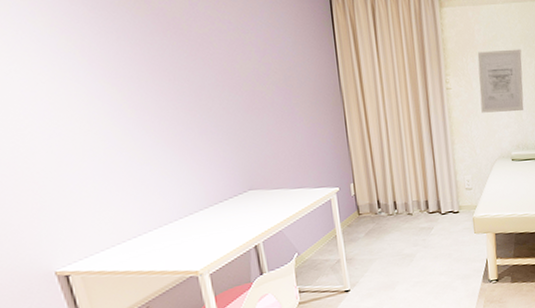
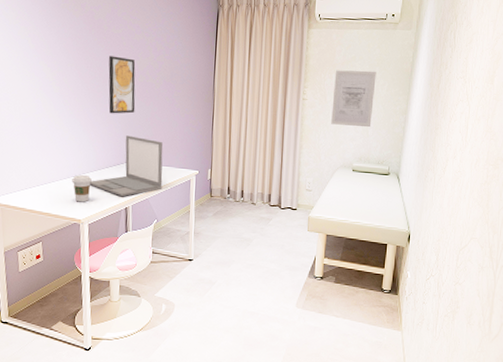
coffee cup: none [176,216,205,250] -> present [72,175,92,202]
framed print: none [197,62,246,135] -> present [108,56,136,114]
laptop: none [200,158,298,234] -> present [89,135,163,197]

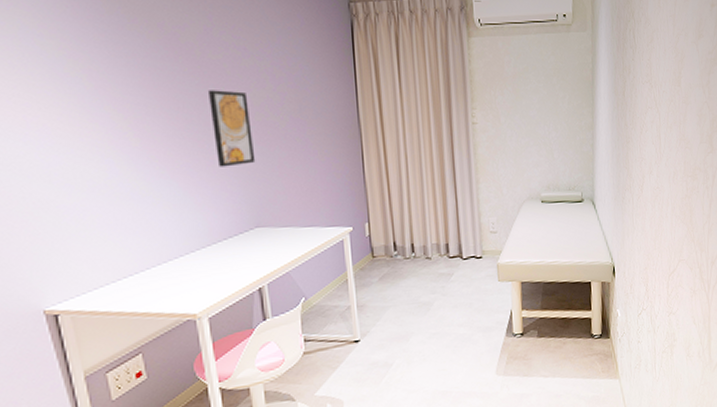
coffee cup: present [72,175,92,202] -> none [176,254,205,291]
laptop: present [89,135,163,197] -> none [202,193,307,275]
wall art: present [331,70,376,128] -> none [506,82,556,150]

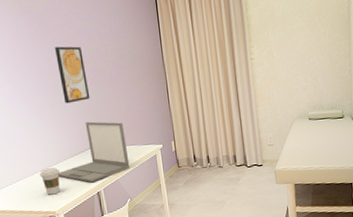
coffee cup: none [176,254,205,291] -> present [40,168,60,195]
laptop: none [202,193,307,275] -> present [57,121,130,183]

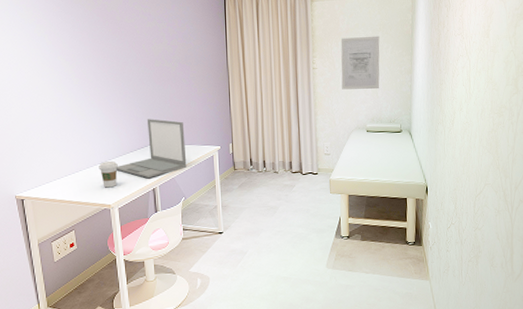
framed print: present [55,46,90,104] -> none [125,44,154,100]
wall art: none [277,21,320,79] -> present [340,36,380,90]

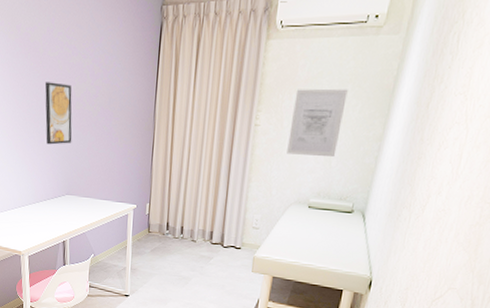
coffee cup: present [99,161,118,188] -> none [12,207,31,235]
laptop: present [115,119,187,179] -> none [28,167,101,230]
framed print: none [125,44,154,100] -> present [45,82,72,145]

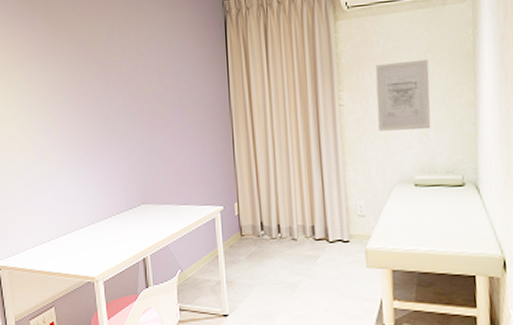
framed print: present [45,82,72,145] -> none [109,86,143,152]

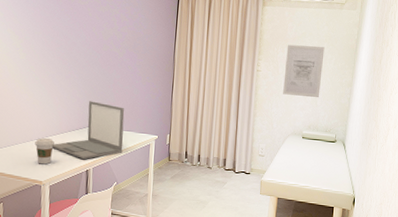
coffee cup: none [81,225,103,257] -> present [35,138,54,165]
laptop: none [100,174,183,246] -> present [51,101,125,160]

